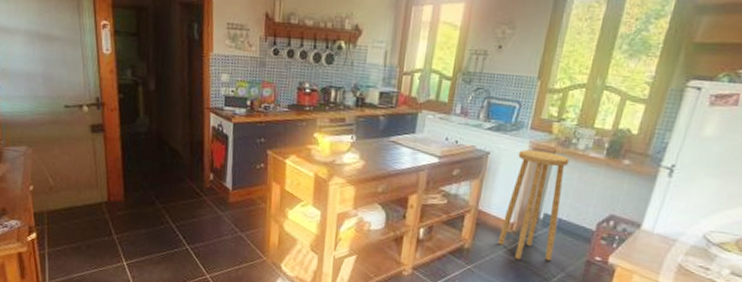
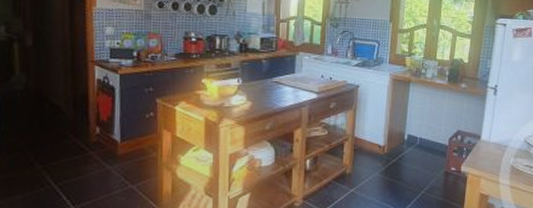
stool: present [497,149,570,261] -> none [373,81,422,179]

